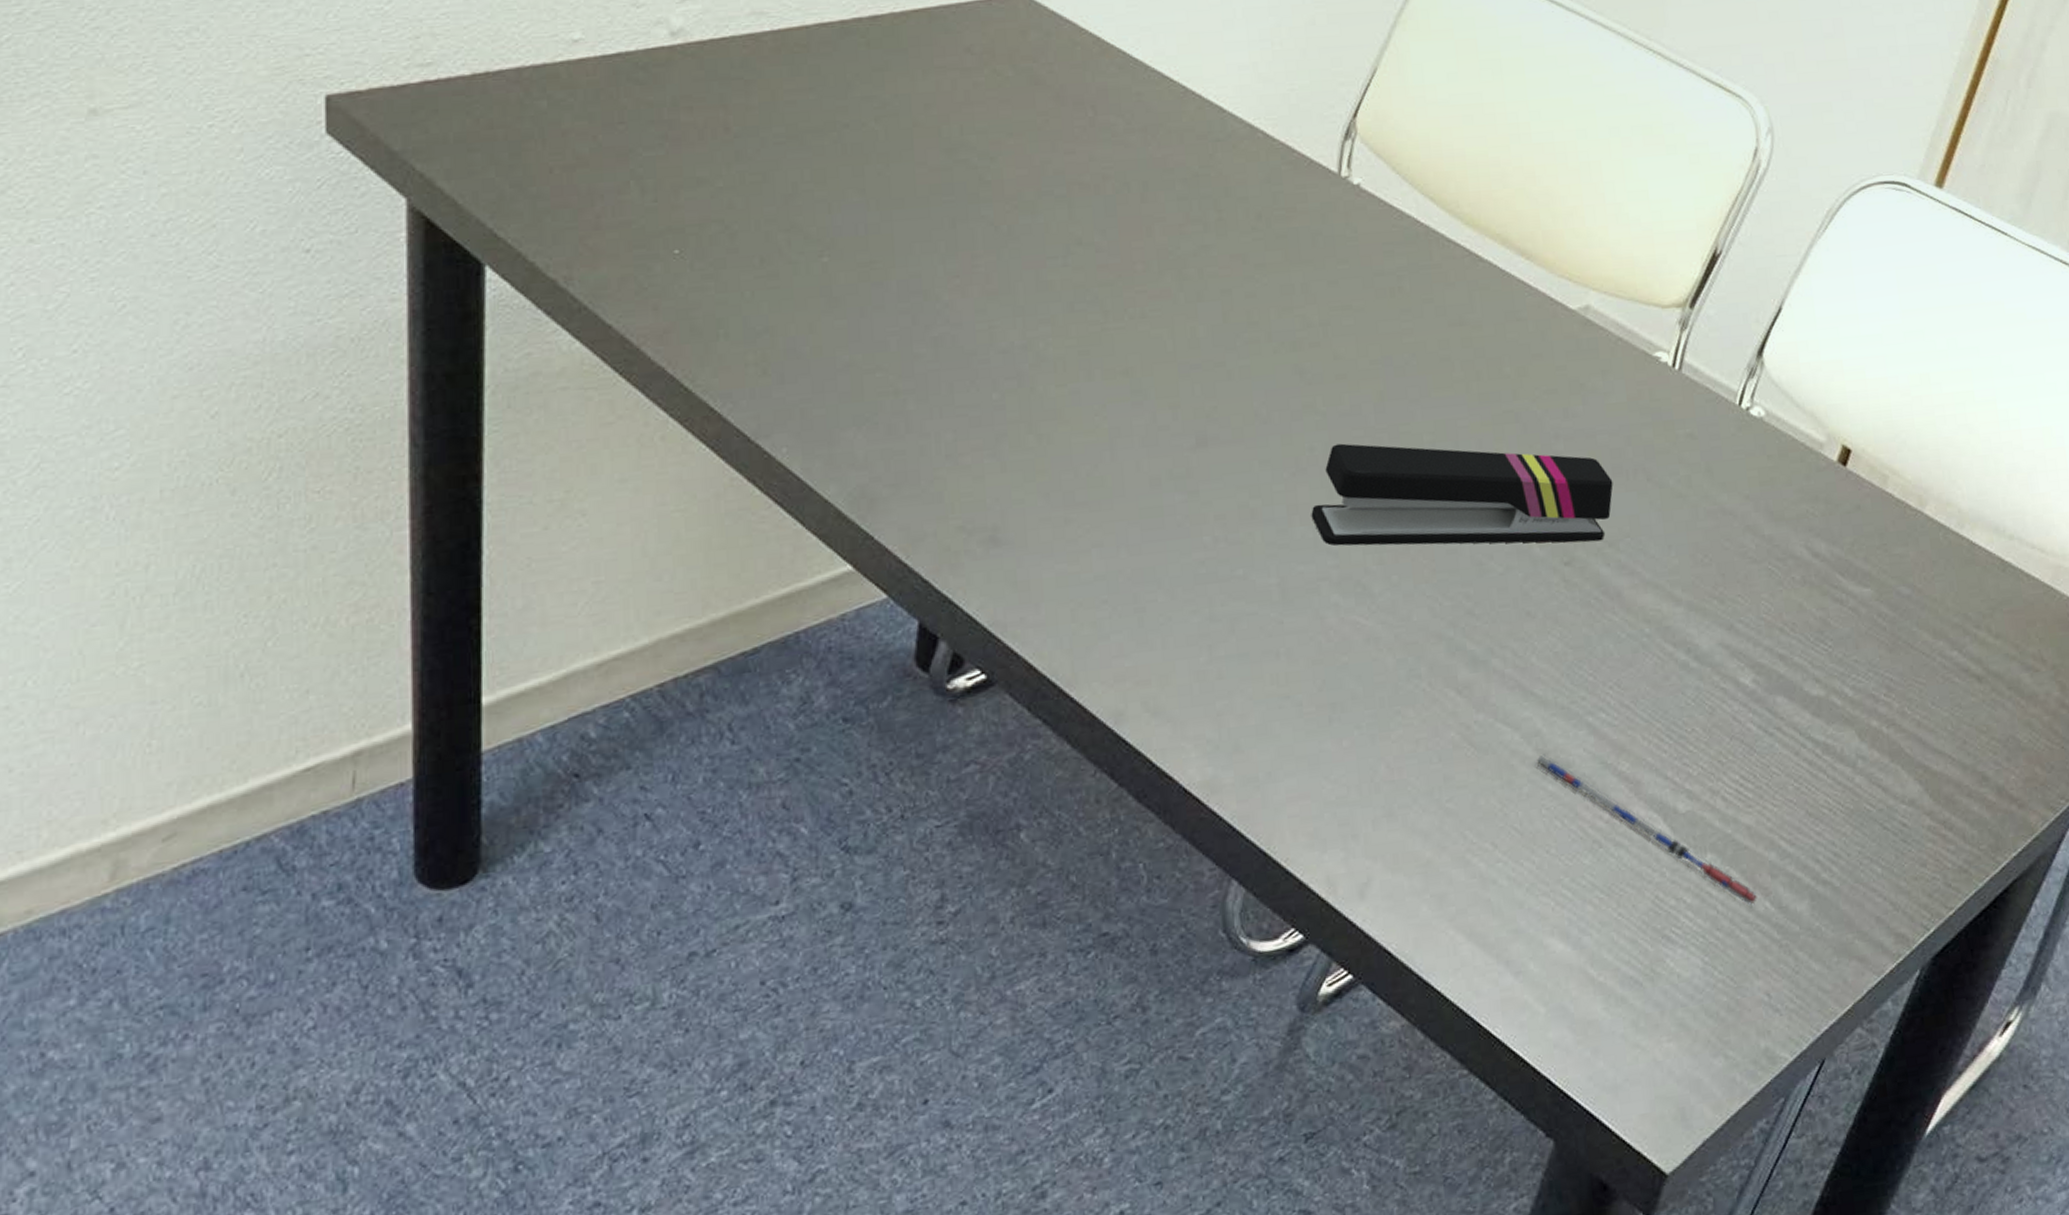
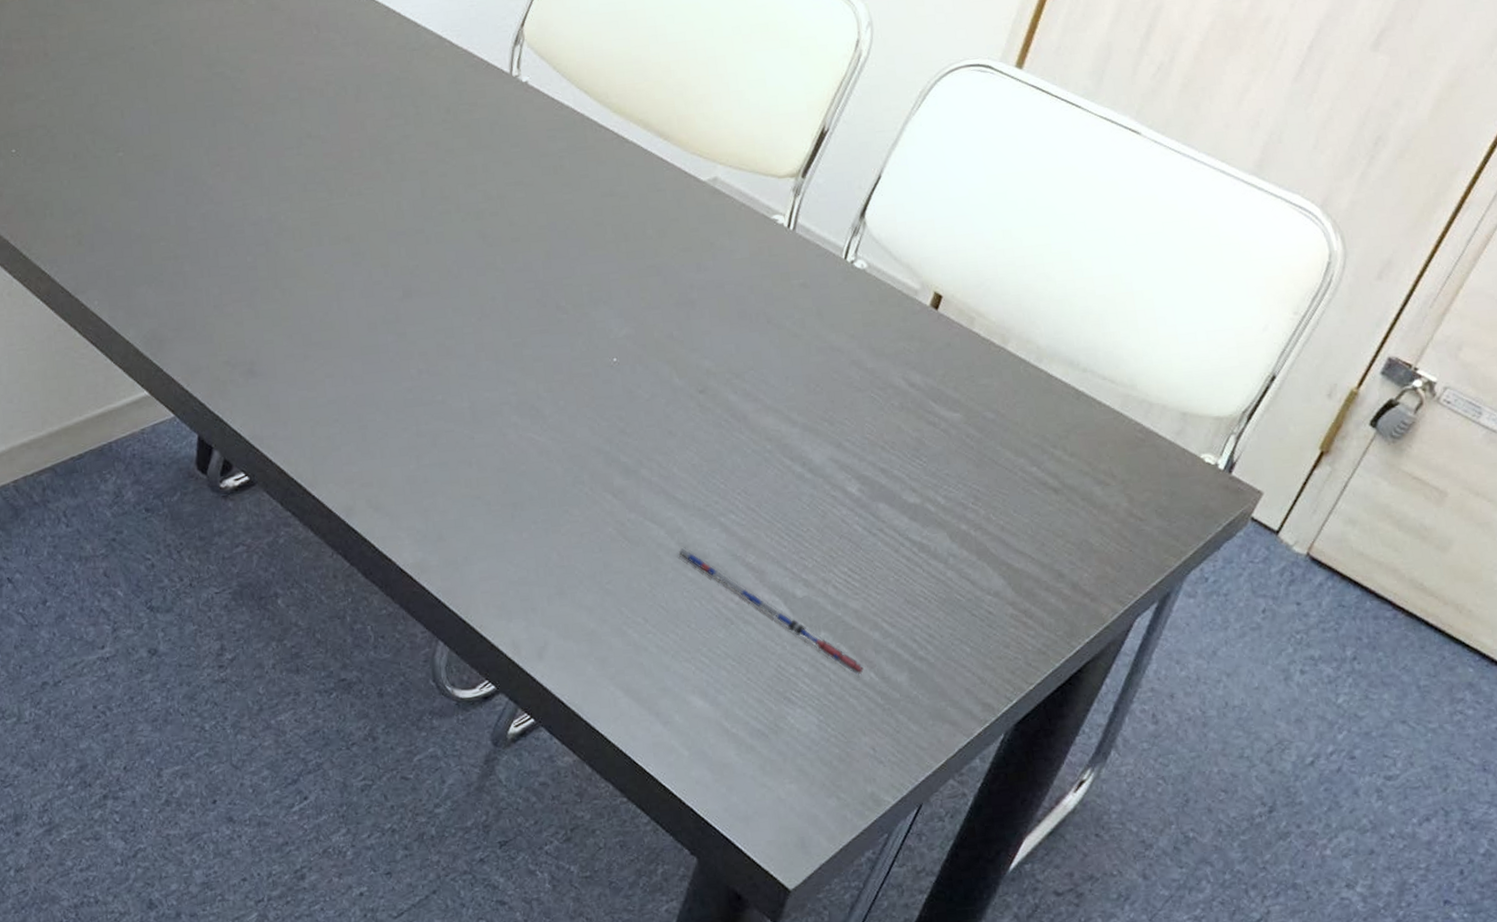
stapler: present [1311,443,1613,546] -> none [494,294,739,377]

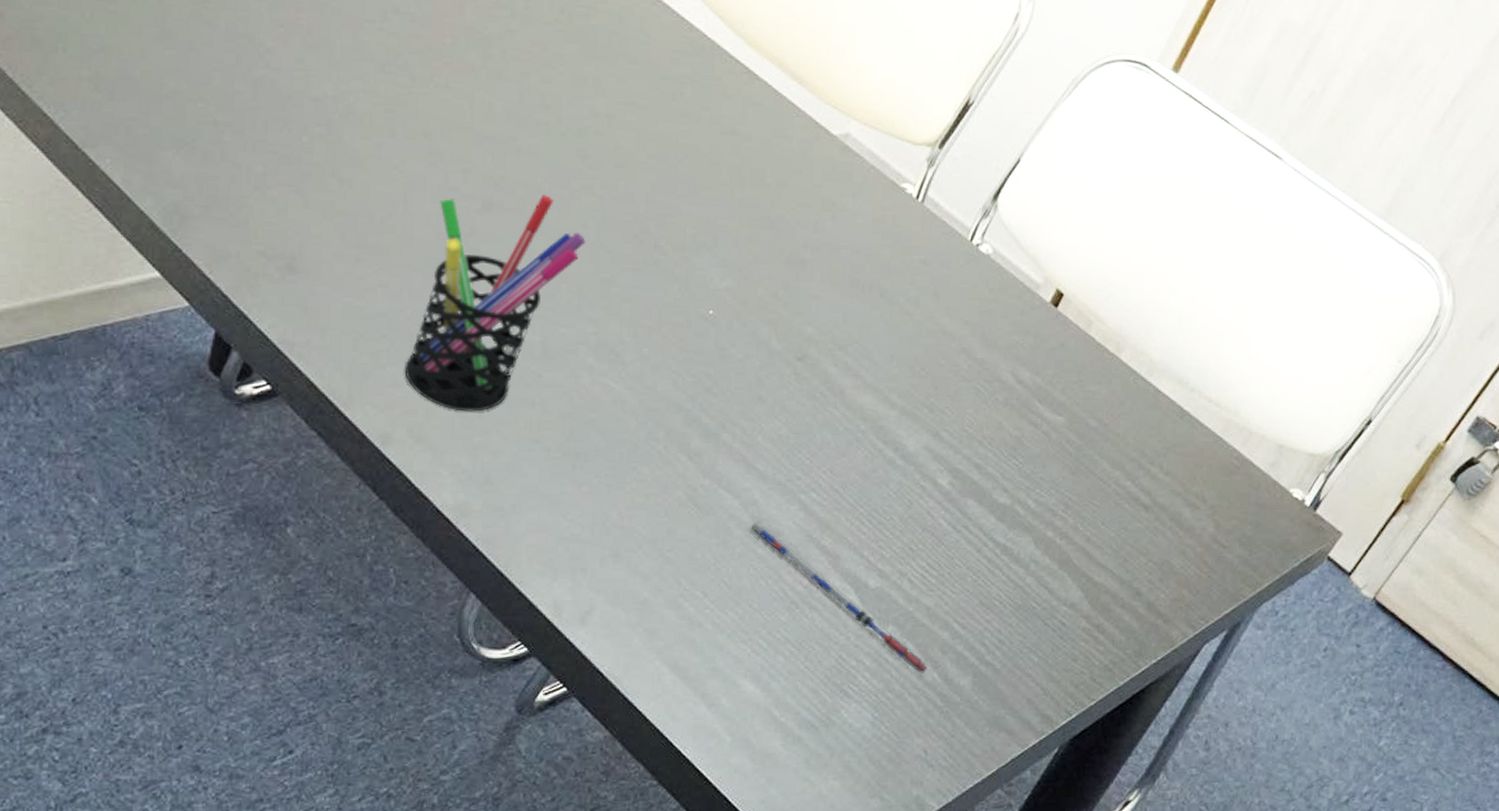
pen holder: none [356,276,496,479] -> present [404,195,586,412]

